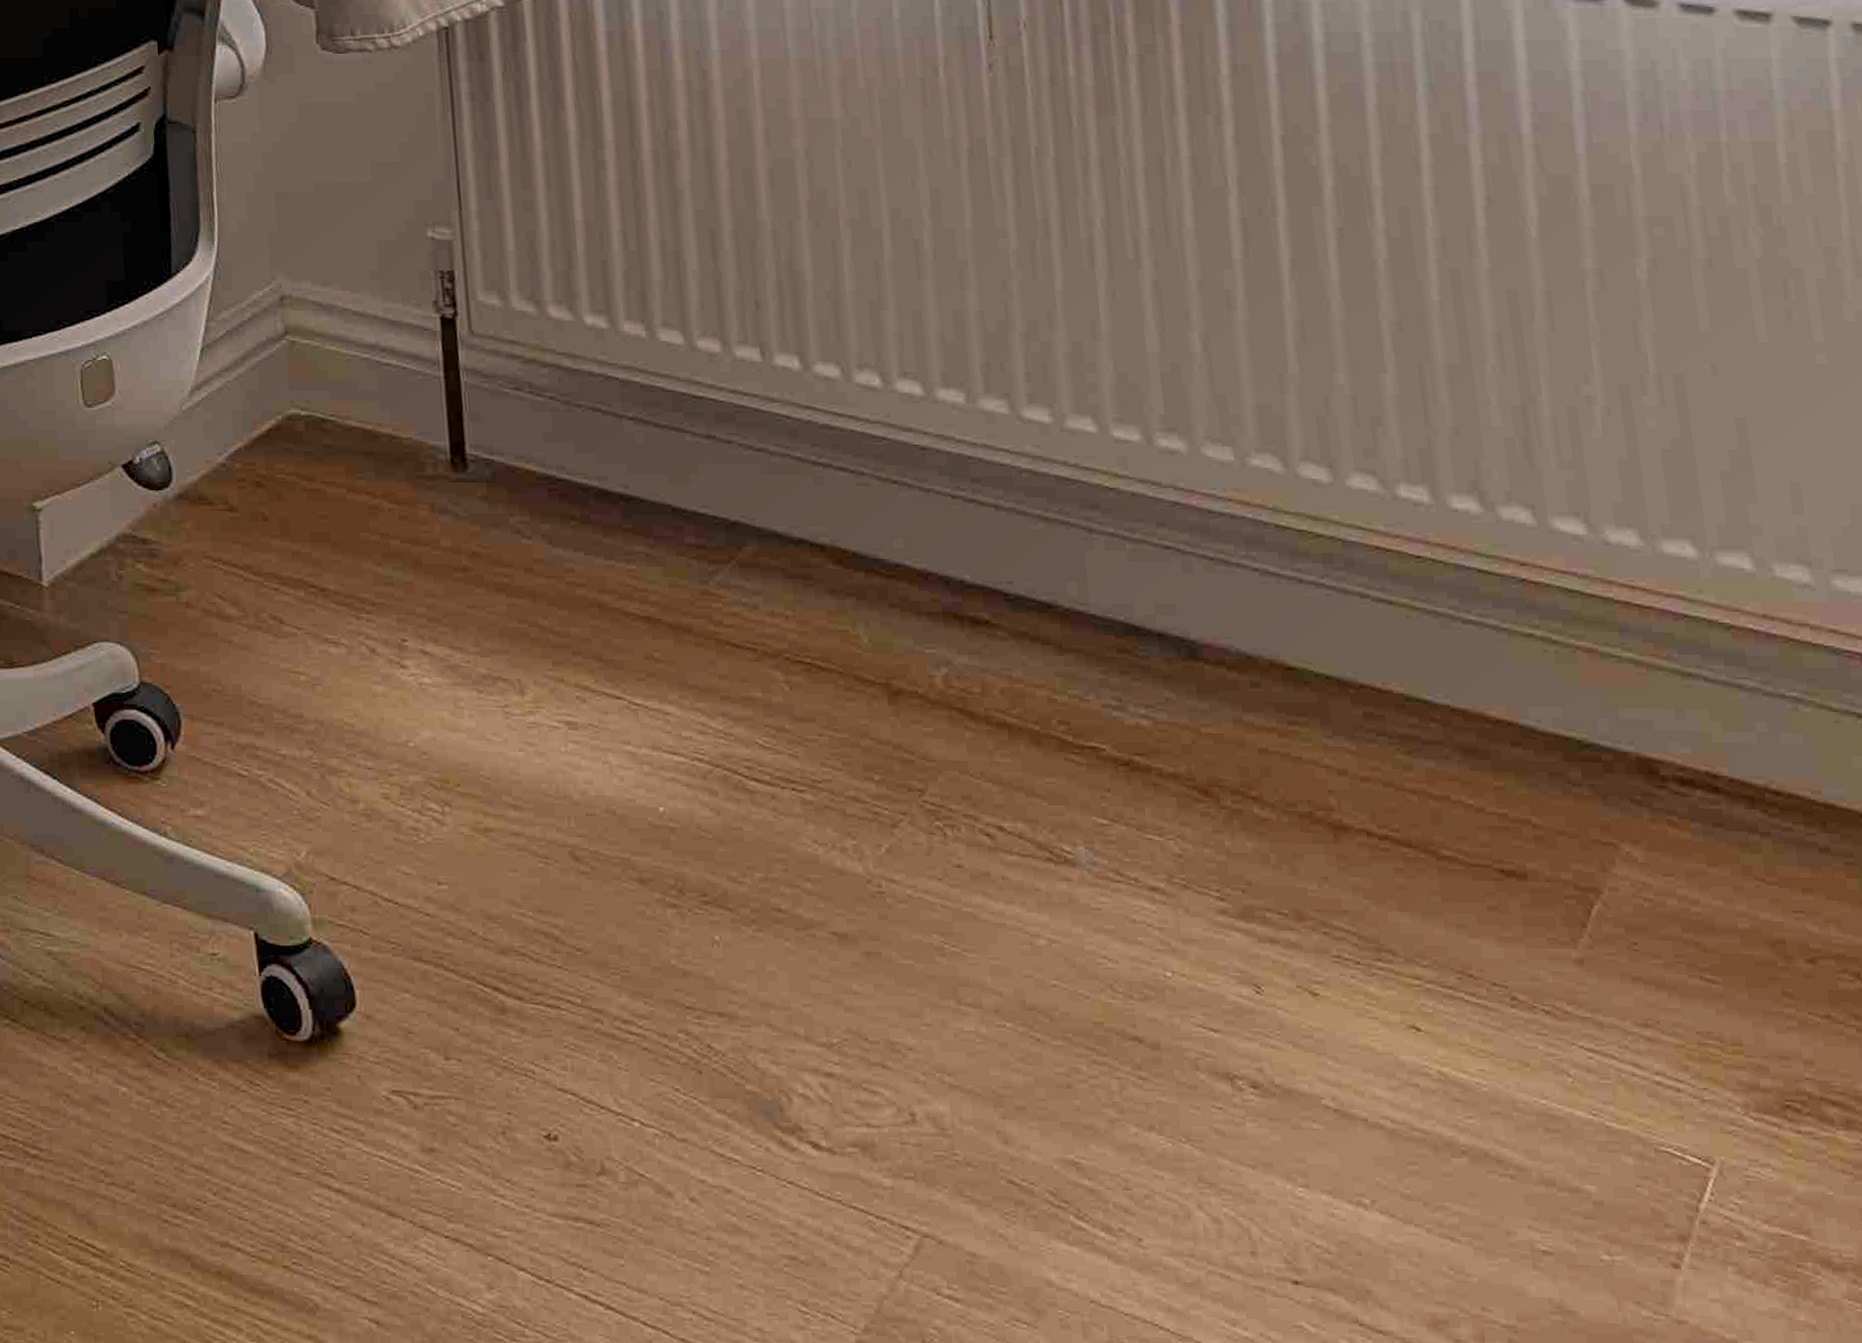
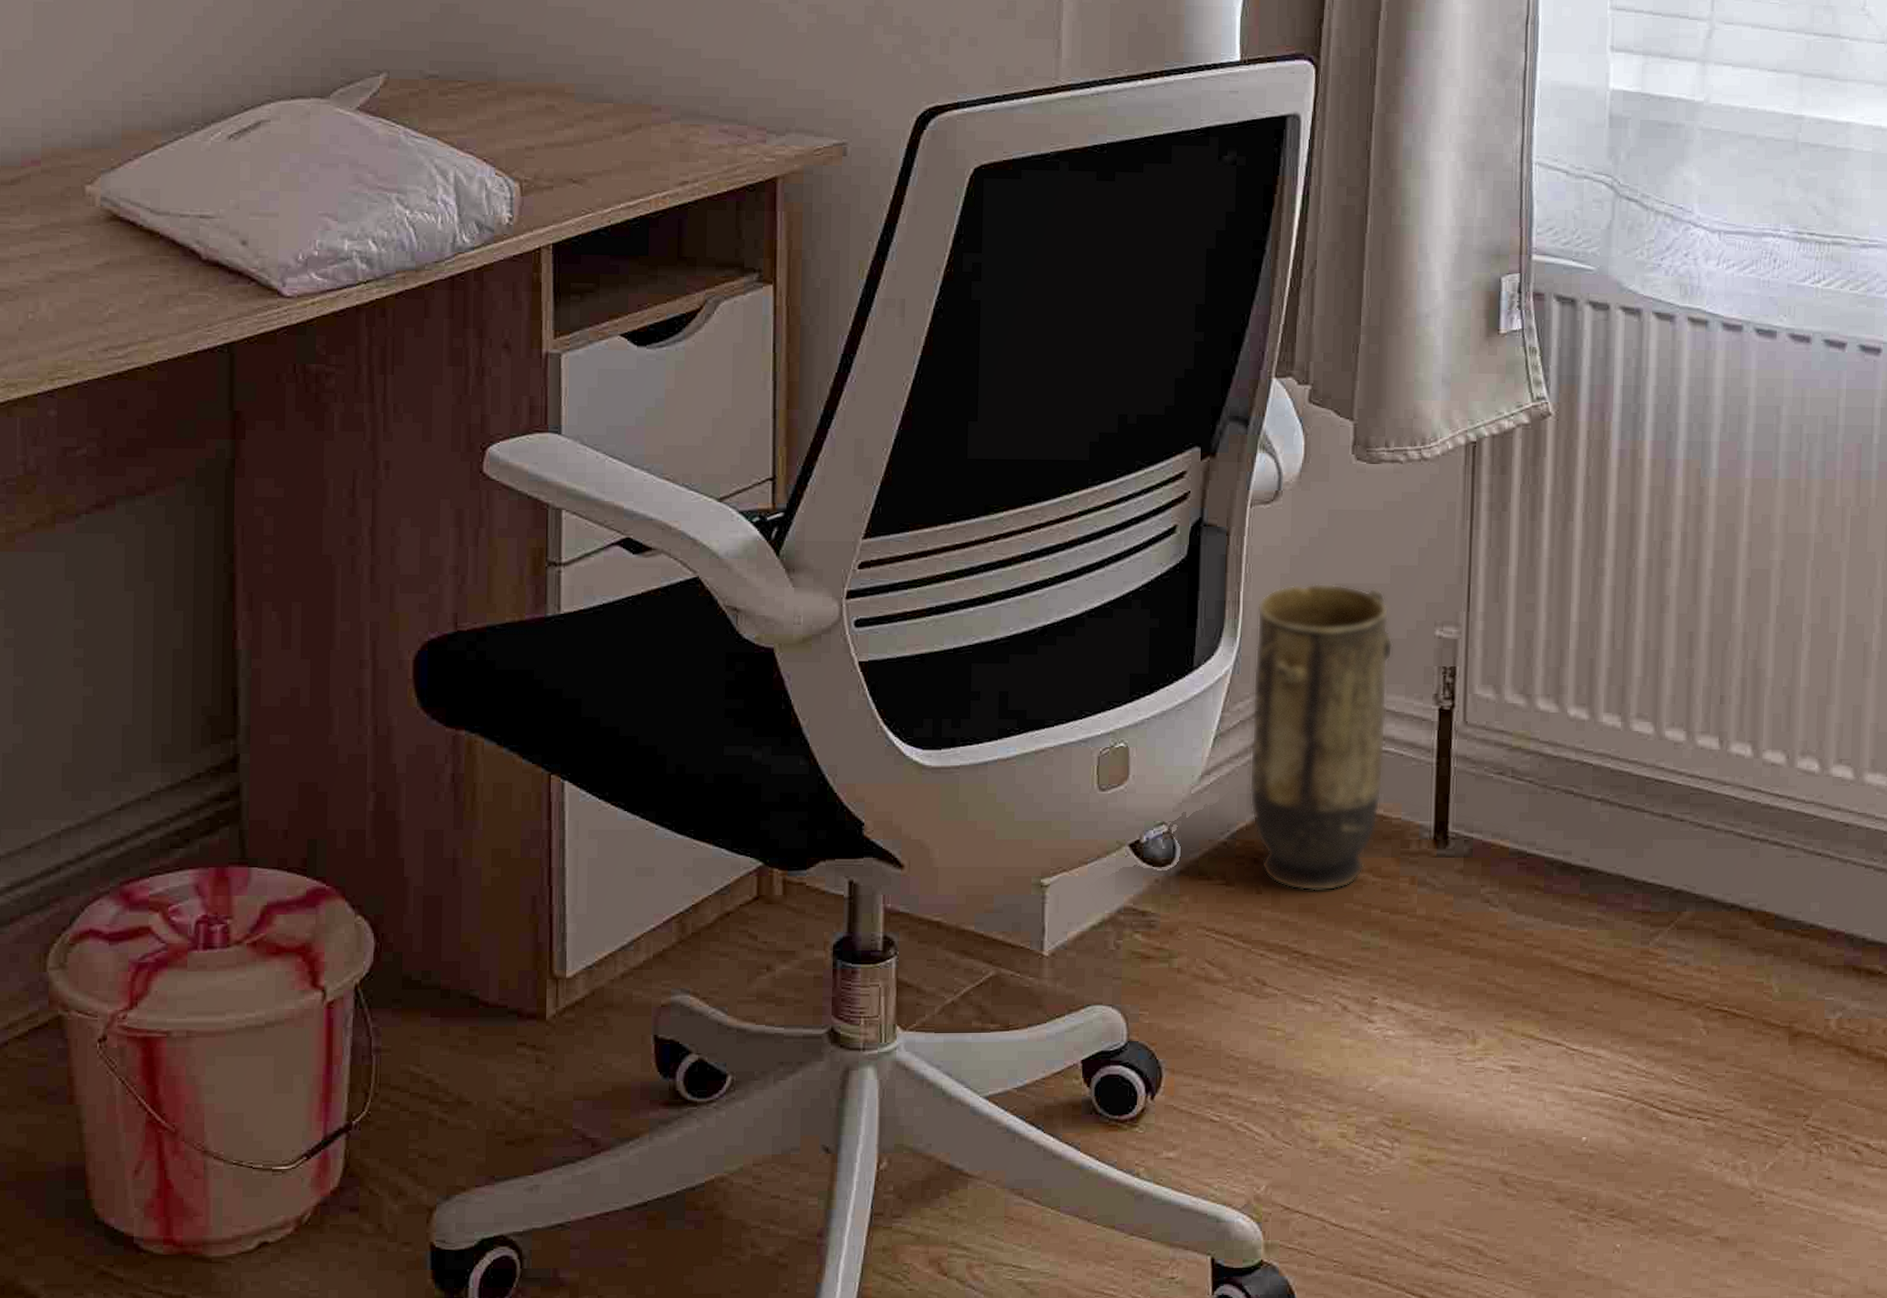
vase: none [233,182,388,518] -> present [1249,583,1394,891]

